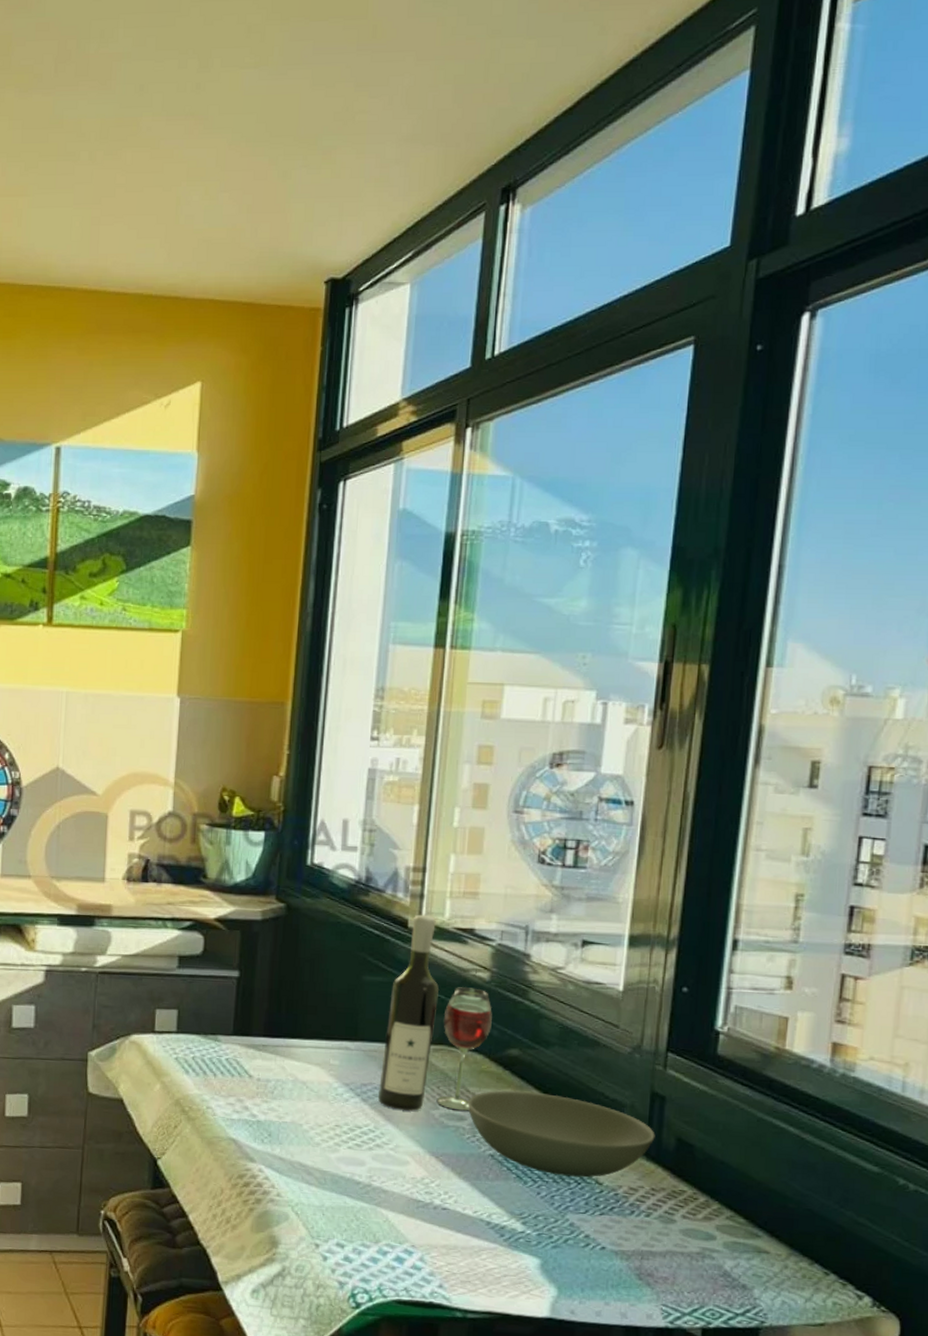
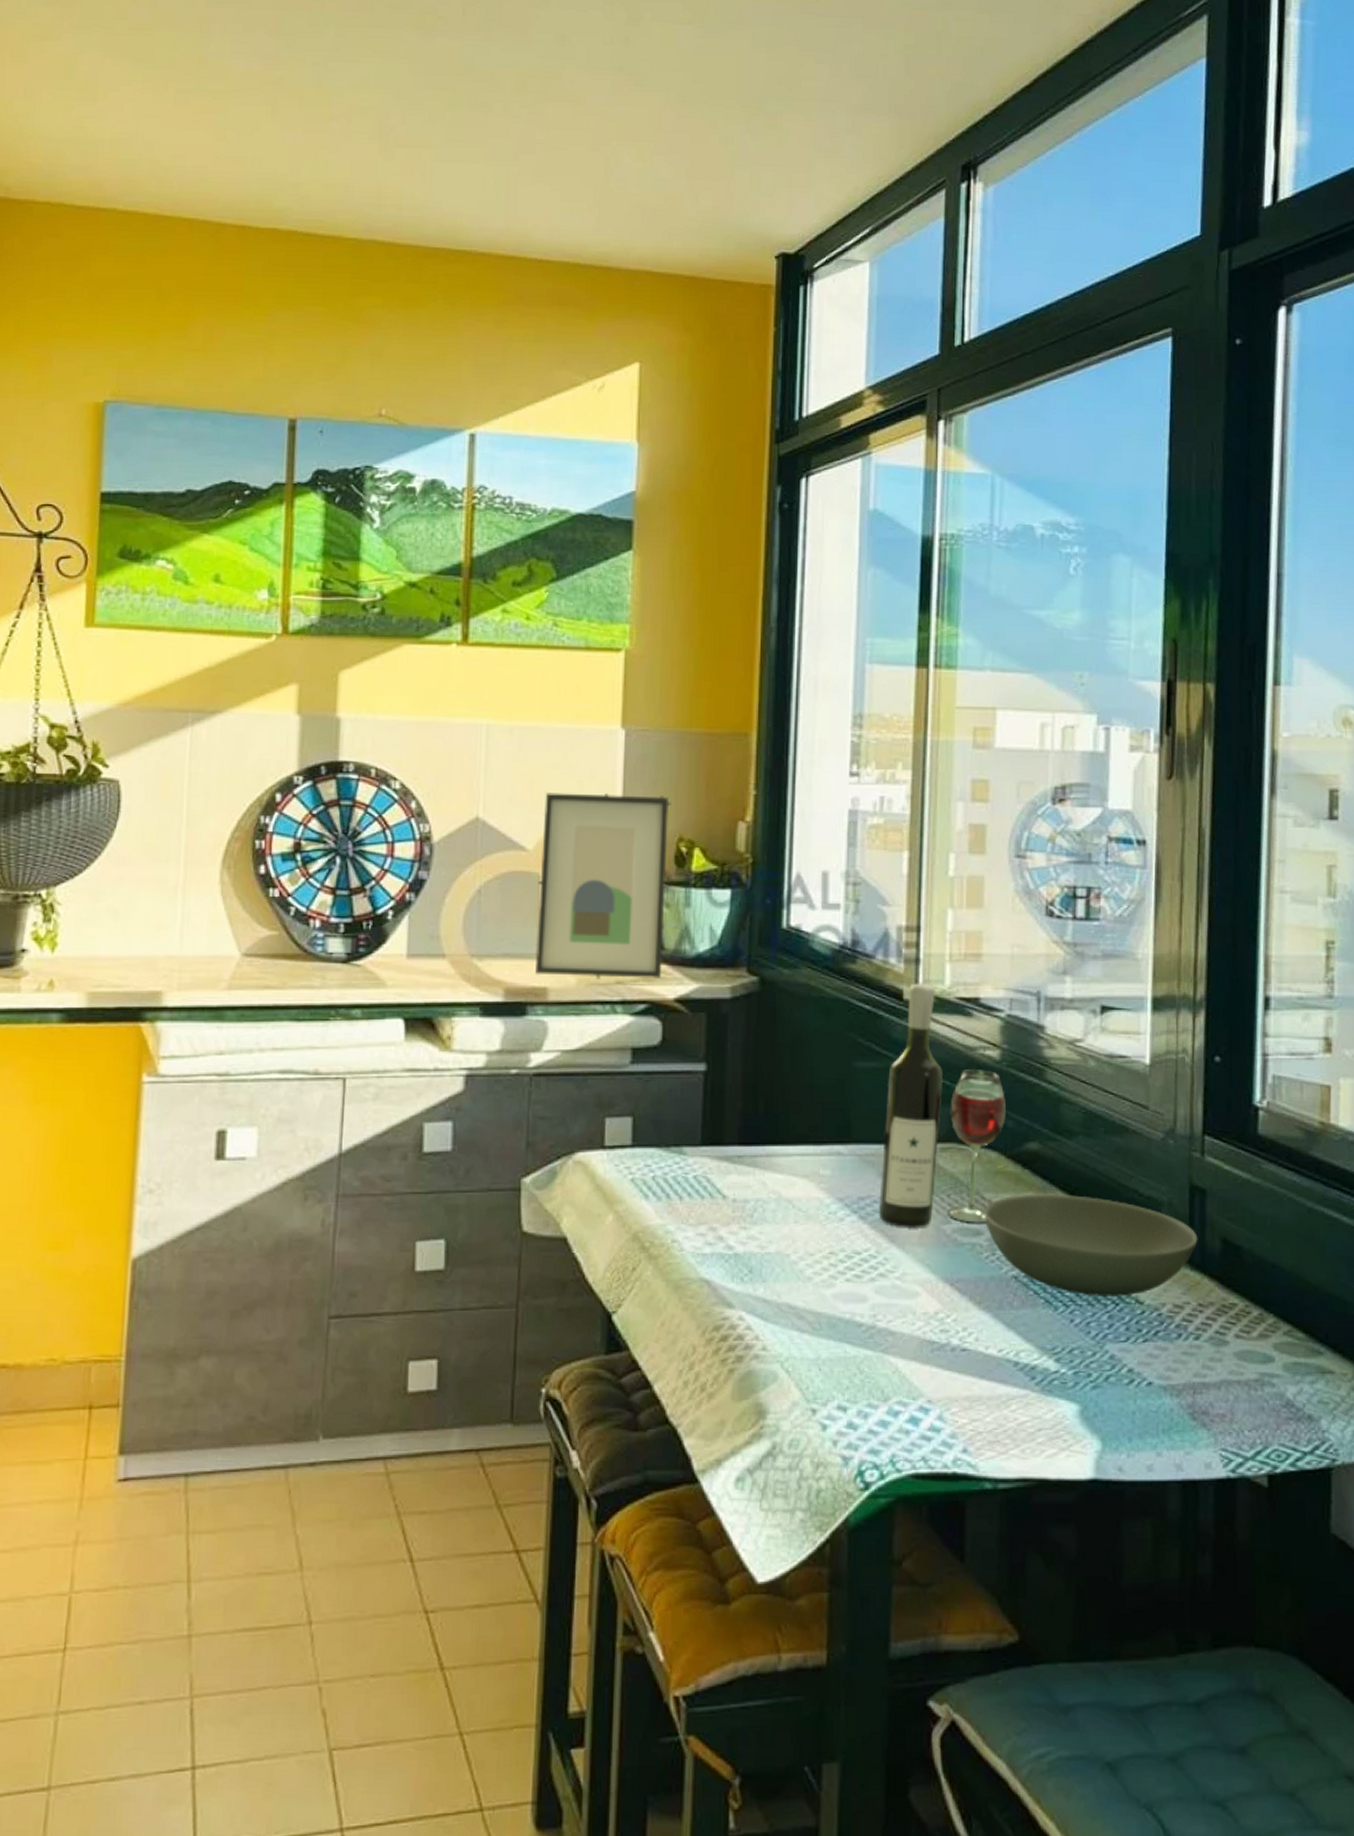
picture frame: none [102,748,217,902] -> present [536,793,671,979]

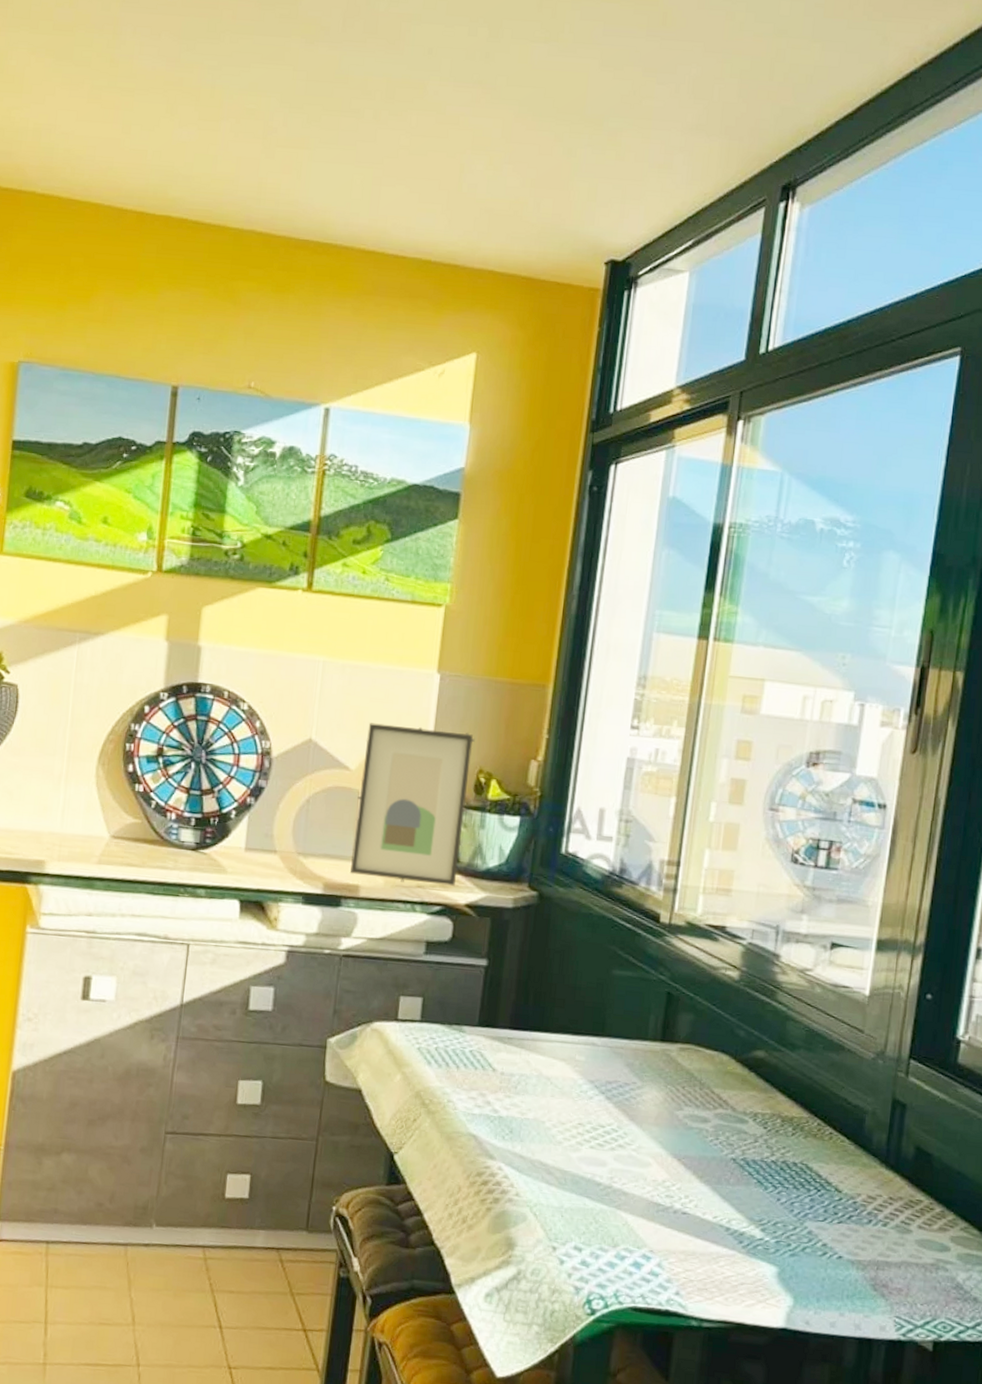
bottle: present [878,983,942,1229] -> none [622,909,688,1111]
wineglass: present [947,1070,1006,1223] -> none [681,985,740,1113]
dish: present [983,1195,1198,1296] -> none [711,1093,895,1185]

